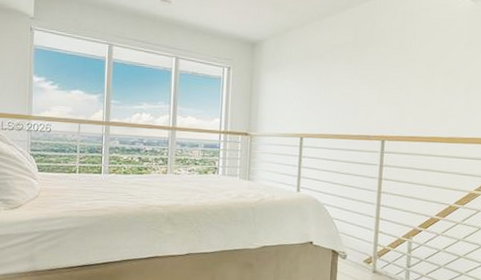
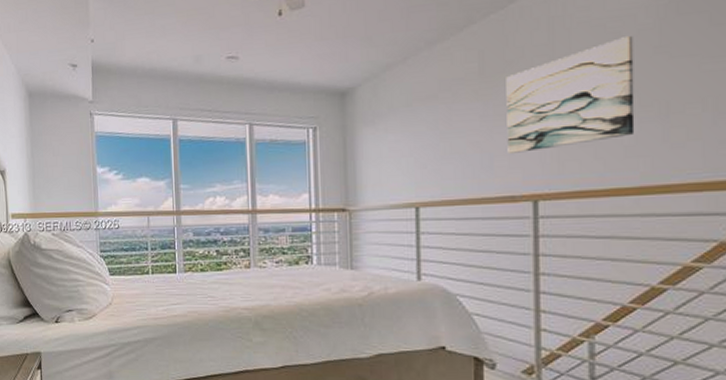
wall art: none [368,33,454,105] -> present [506,35,635,153]

